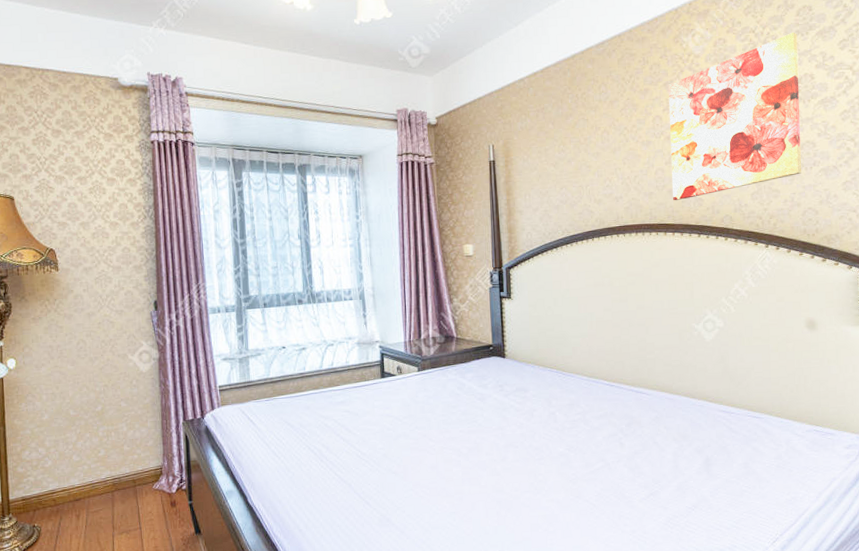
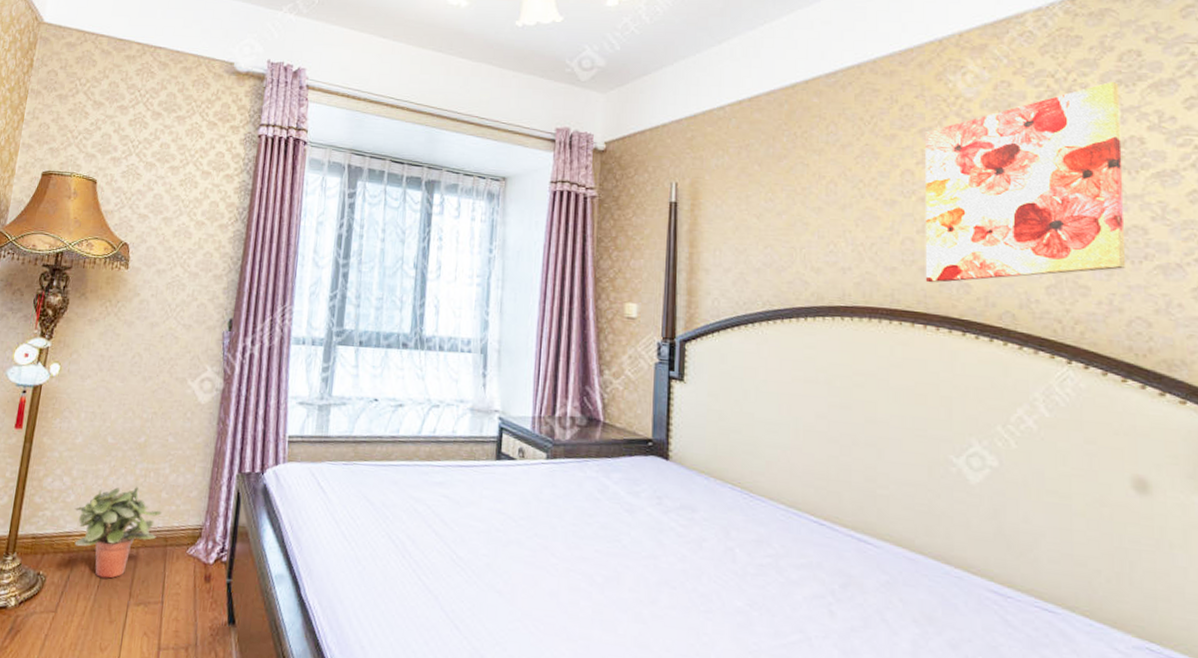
potted plant: none [53,445,127,519] -> present [74,486,162,579]

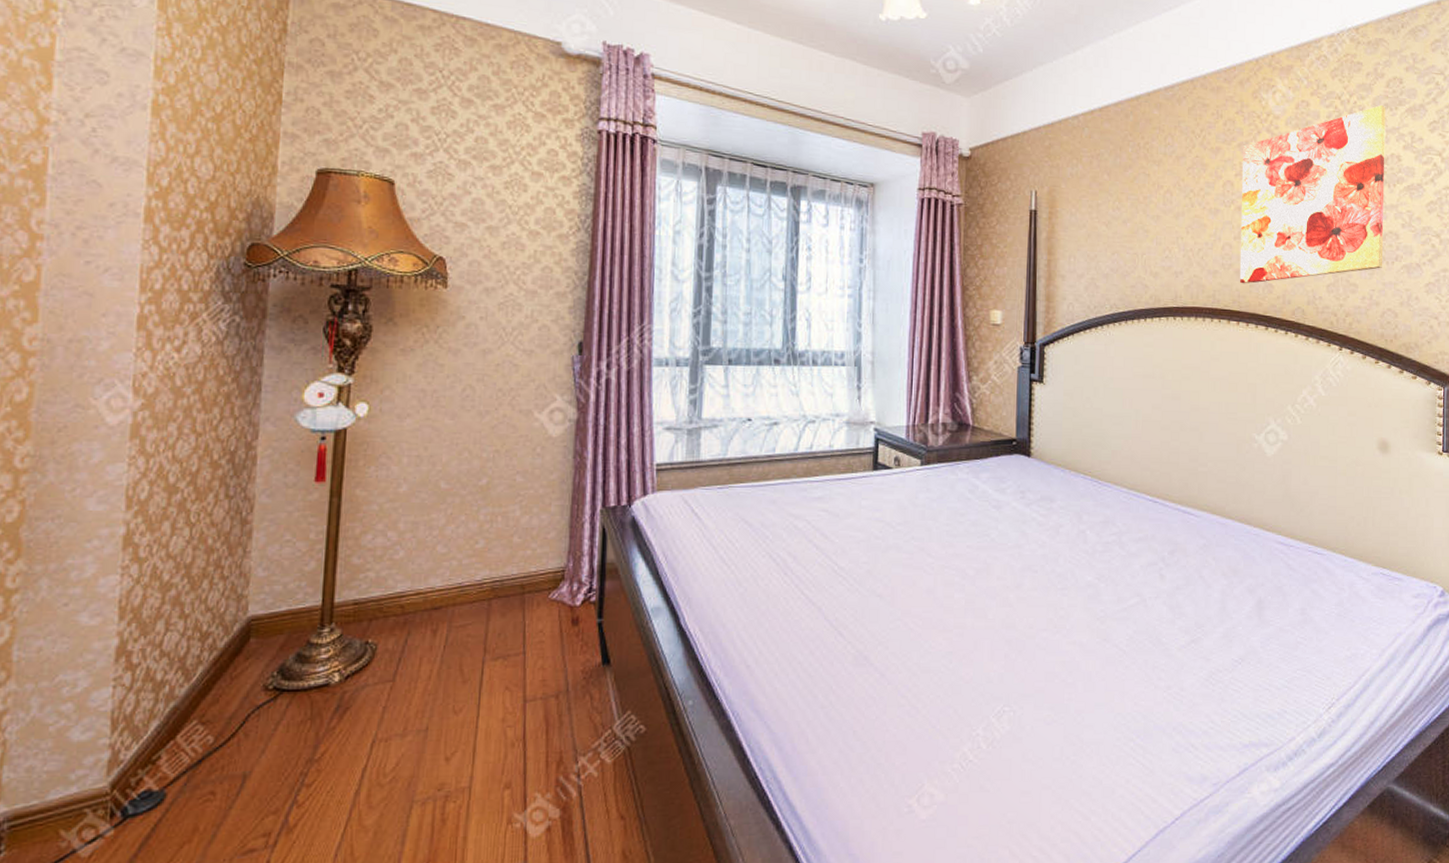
potted plant: present [74,486,162,579] -> none [405,533,515,637]

